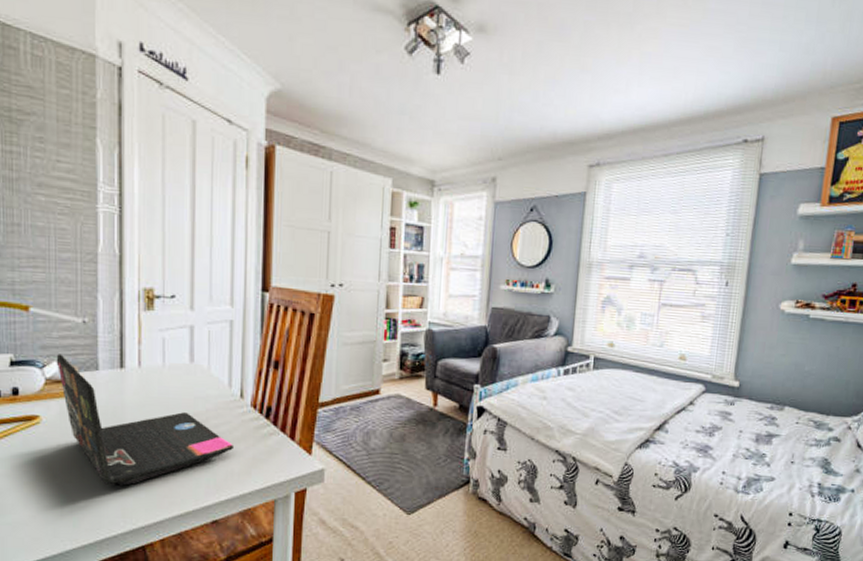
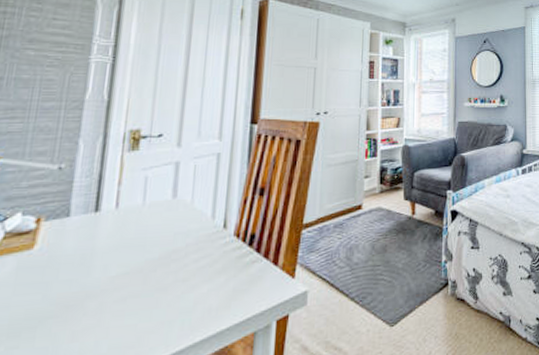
laptop: present [56,354,233,486] -> none [20,204,213,343]

